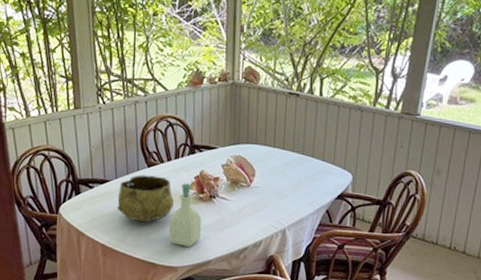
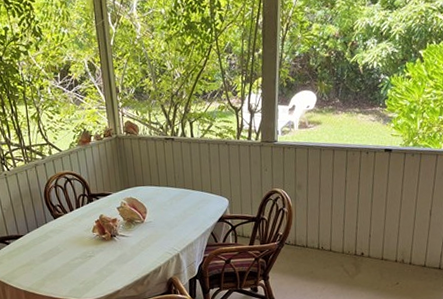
decorative bowl: present [117,175,174,223] -> none [31,225,81,267]
soap bottle: present [169,183,201,247] -> none [79,227,108,282]

